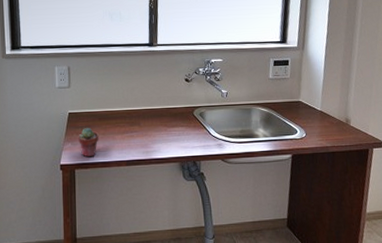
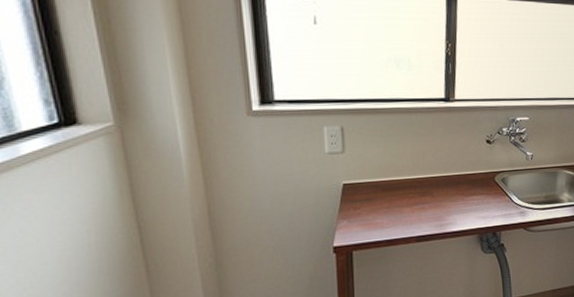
potted succulent: present [78,128,99,158] -> none [356,201,383,236]

